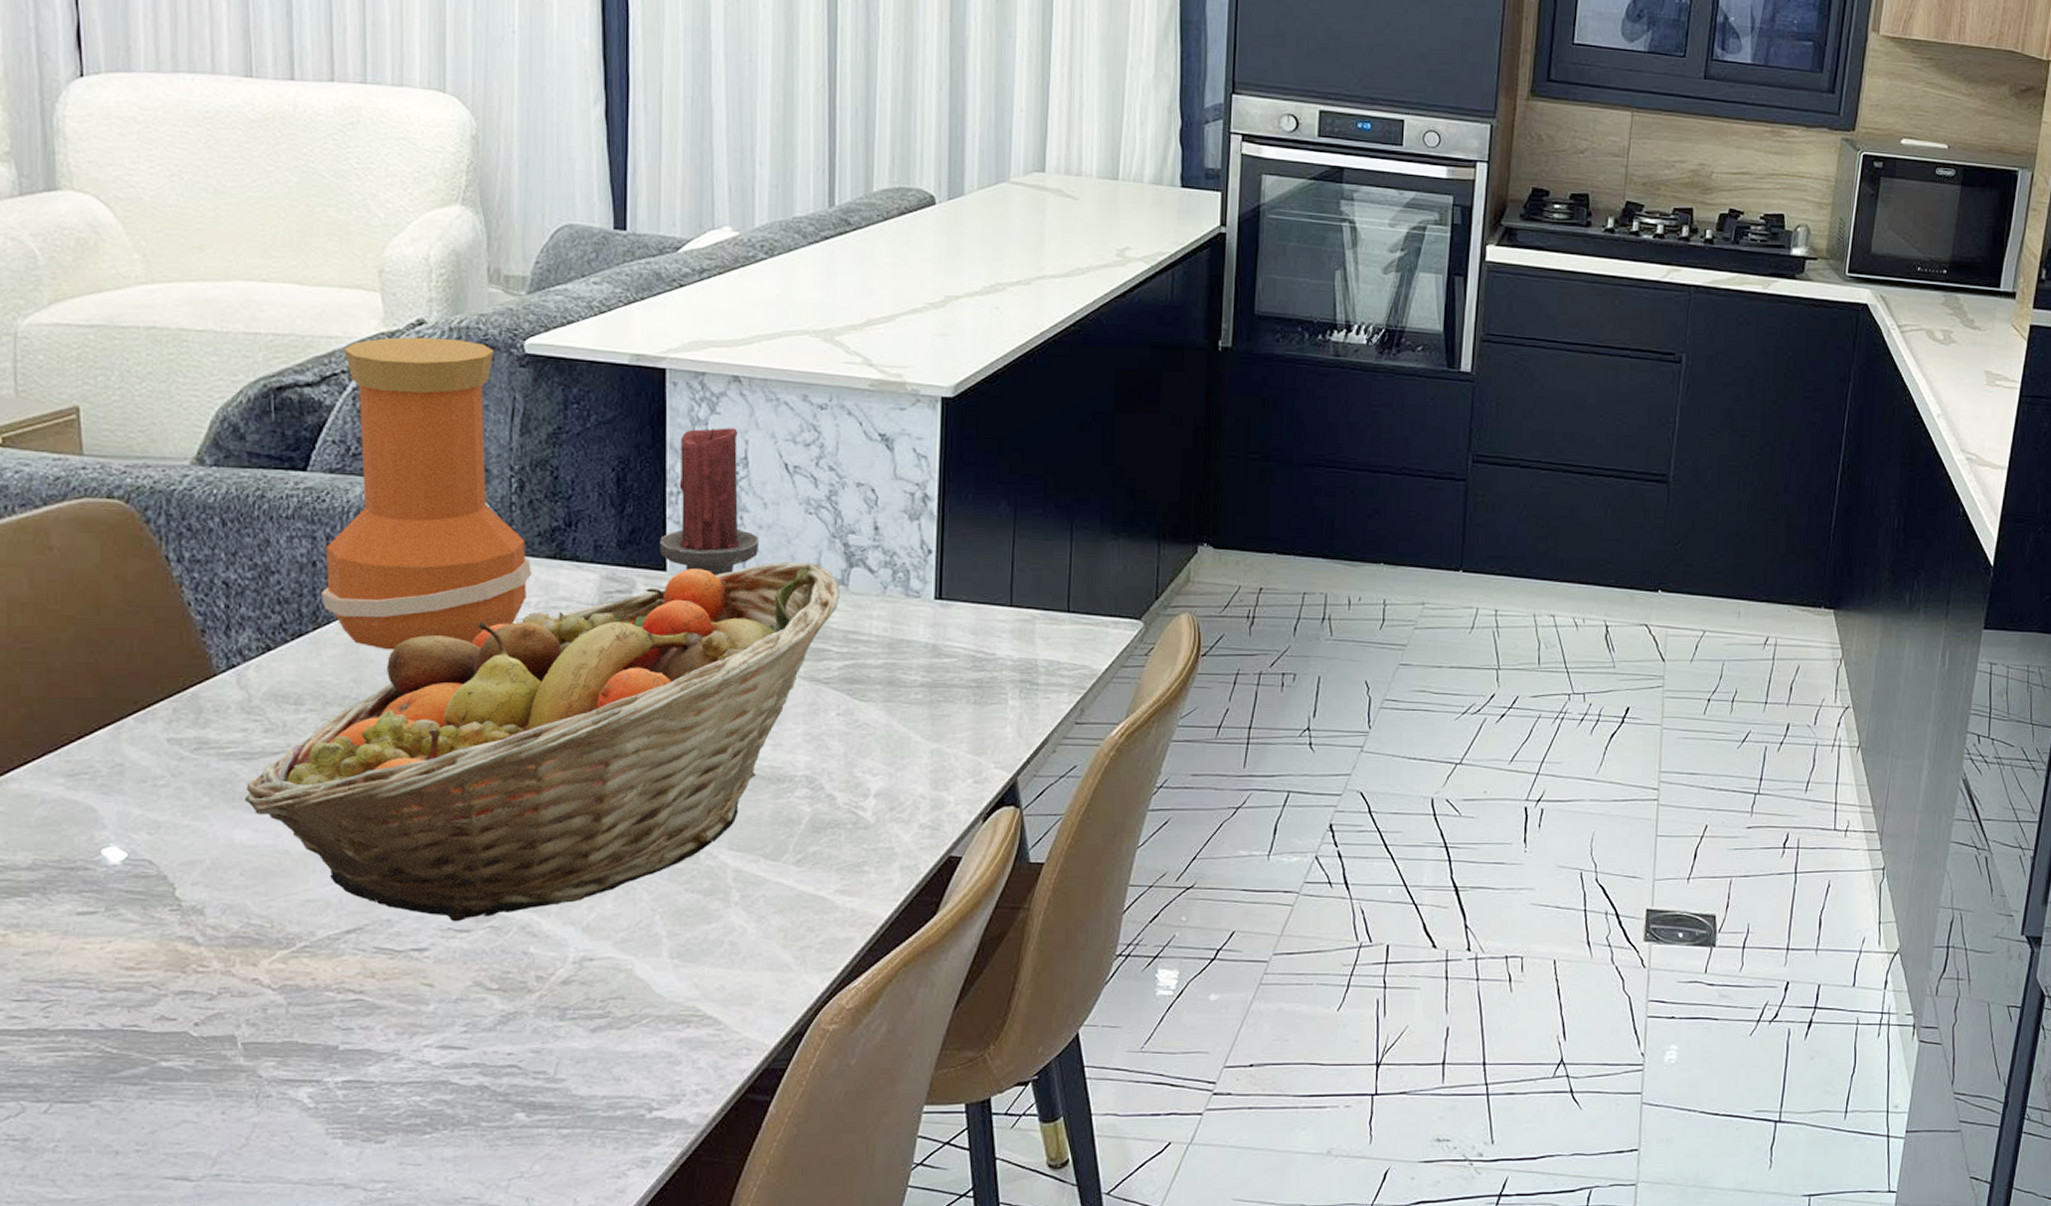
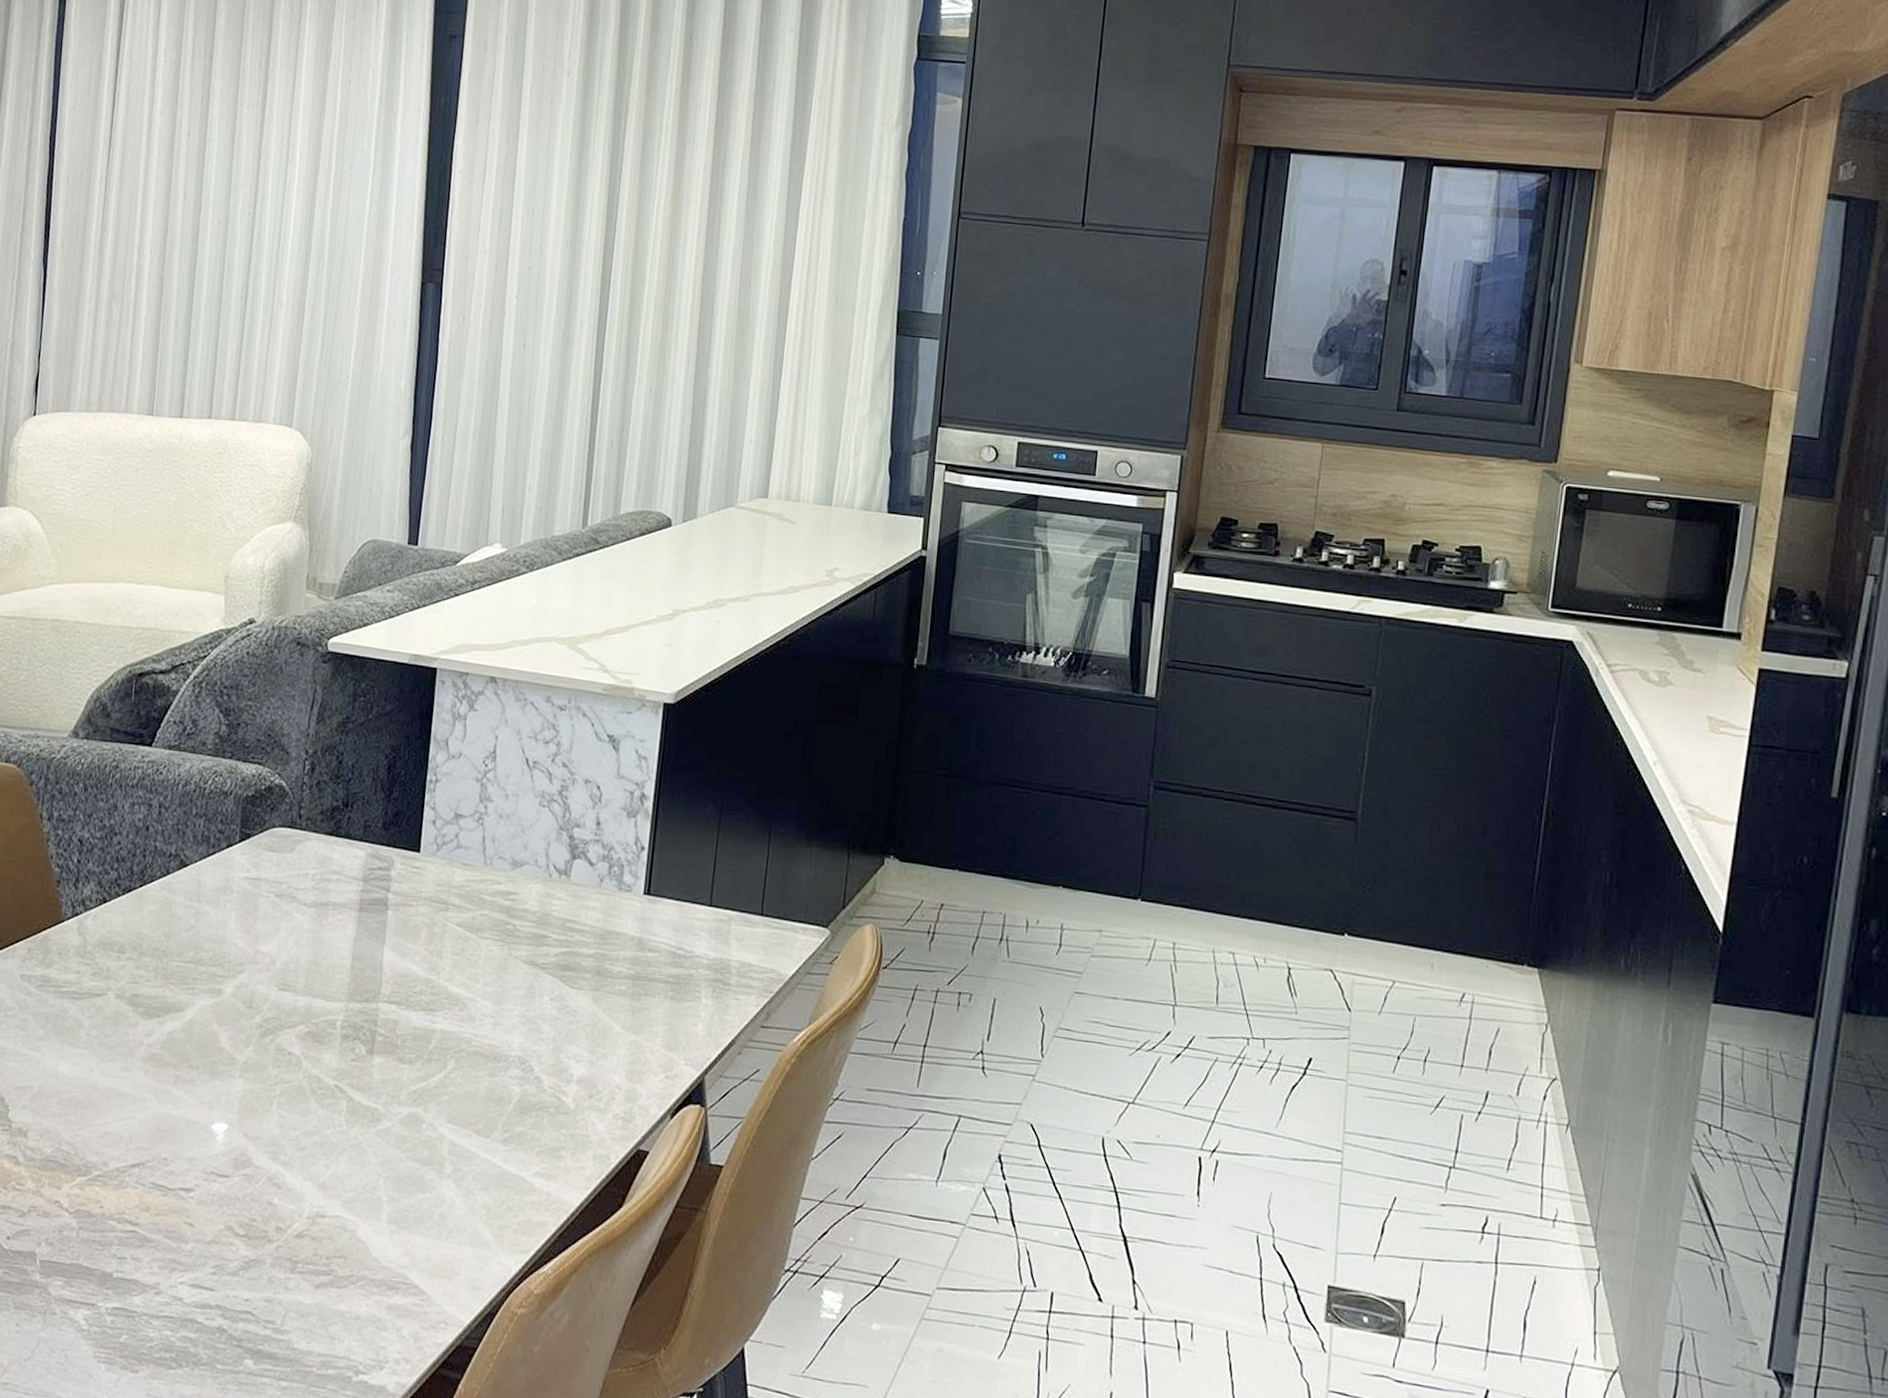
fruit basket: present [244,562,840,922] -> none [69,850,563,1167]
vase: present [322,337,531,650] -> none [149,634,313,910]
candle holder: present [660,428,759,576] -> none [416,723,498,860]

